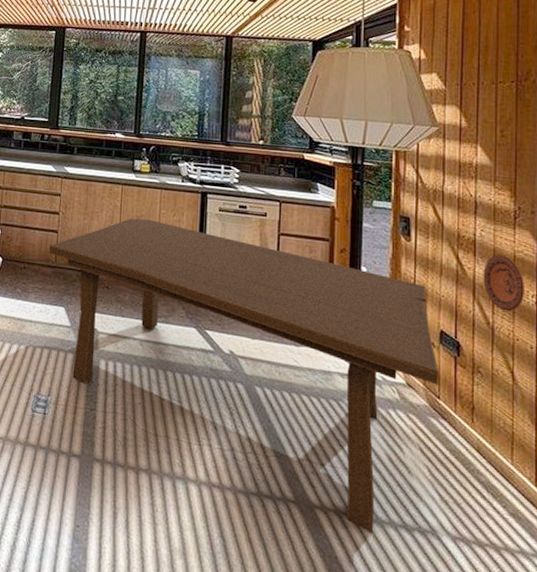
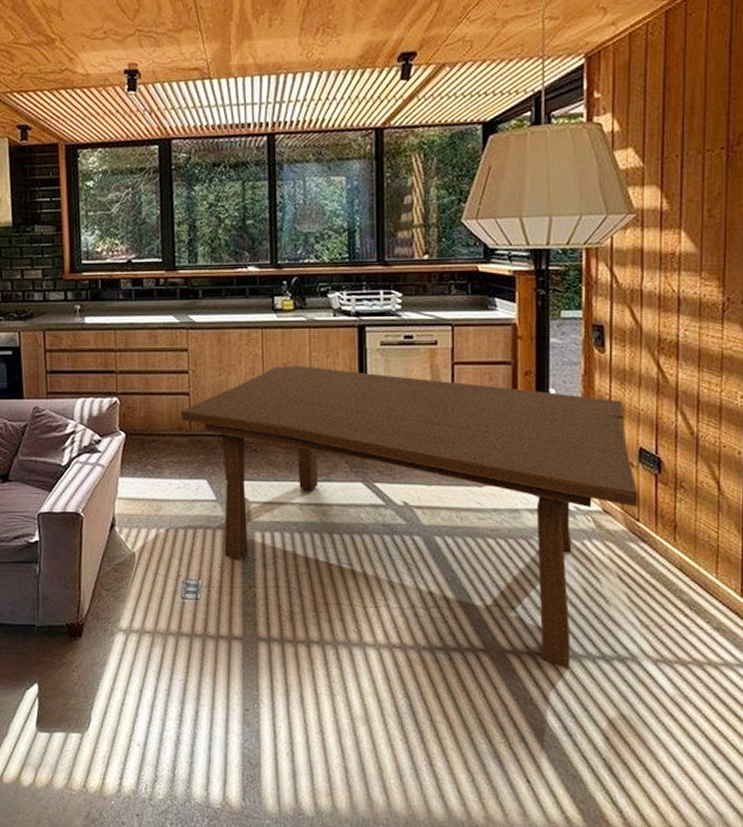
decorative plate: present [483,255,524,312] -> none [687,355,733,417]

